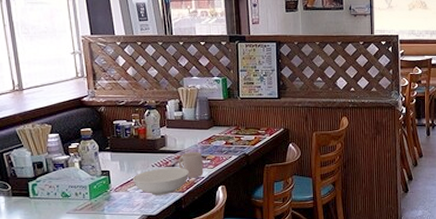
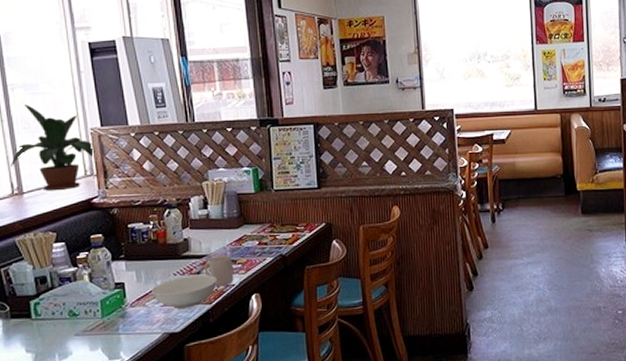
potted plant: none [12,11,86,89] -> present [11,104,95,191]

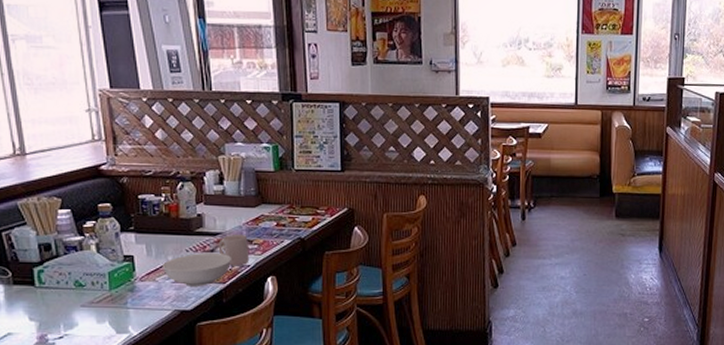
potted plant: present [11,104,95,191] -> none [12,57,104,154]

